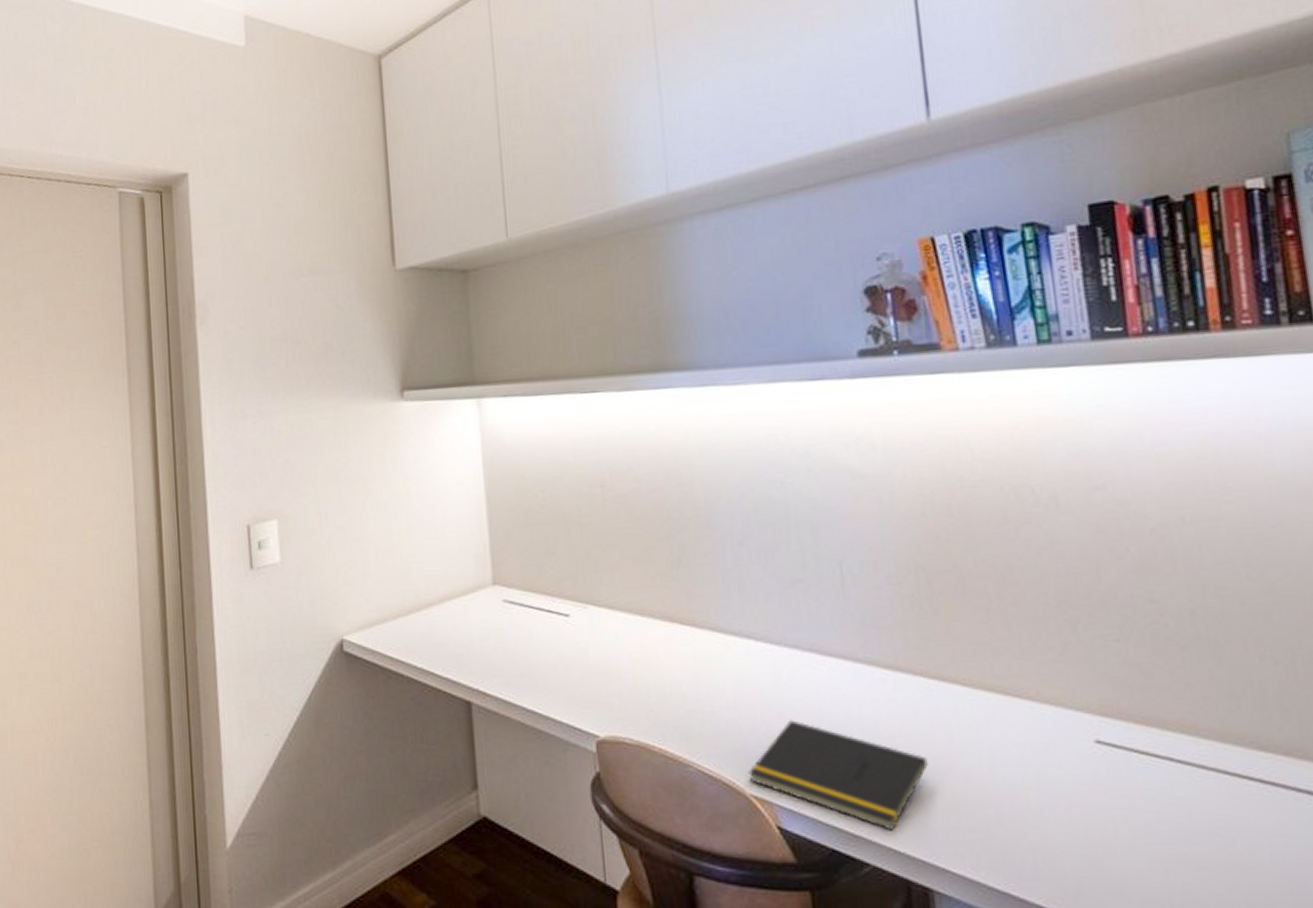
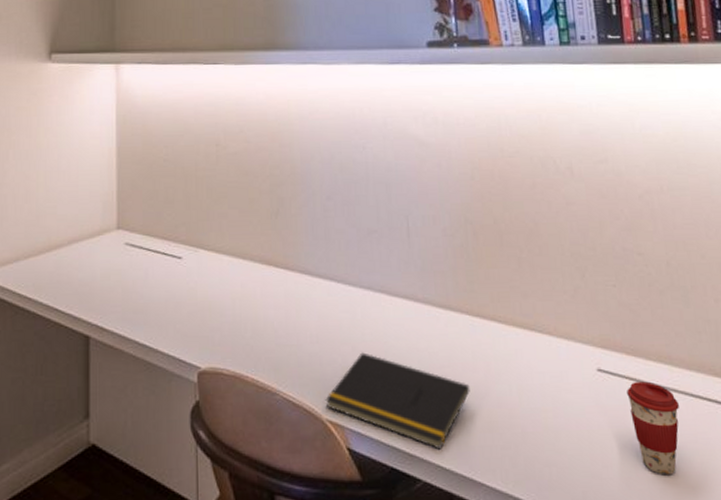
coffee cup: none [1136,755,1208,867] -> present [627,381,679,475]

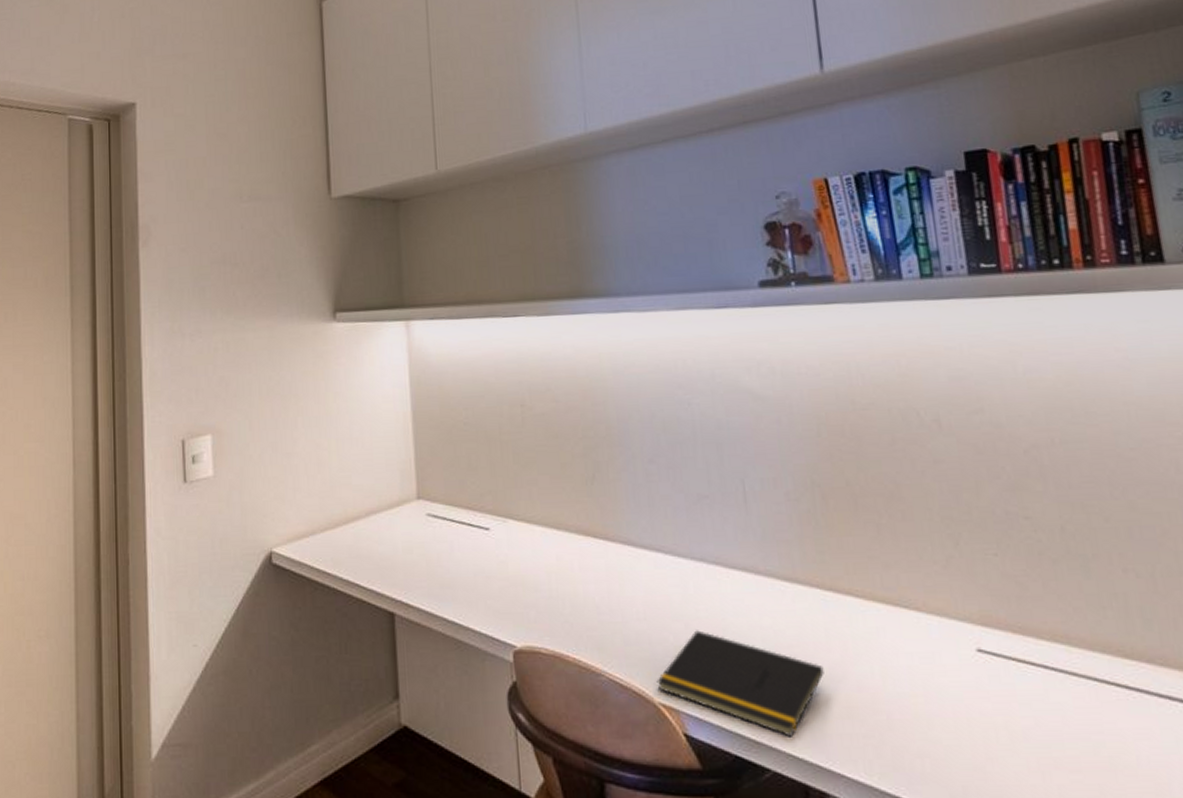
coffee cup: present [627,381,679,475] -> none [1014,663,1080,770]

